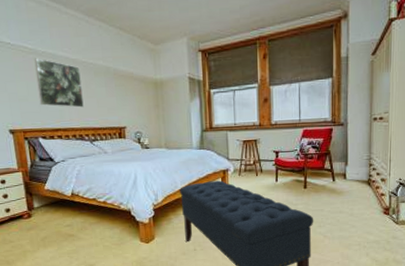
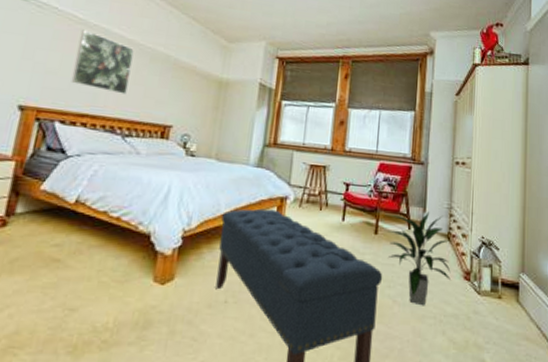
indoor plant: none [315,164,373,238] -> present [388,211,452,306]

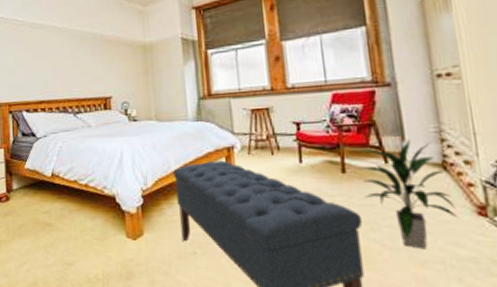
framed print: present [71,29,134,95] -> none [24,29,69,78]

